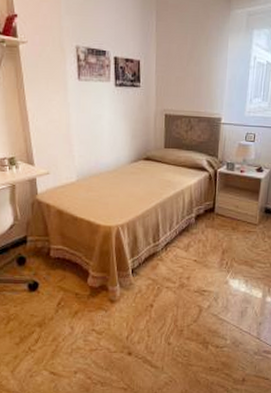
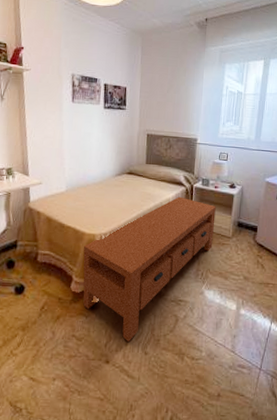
storage bench: none [99,183,242,333] -> present [83,196,216,341]

